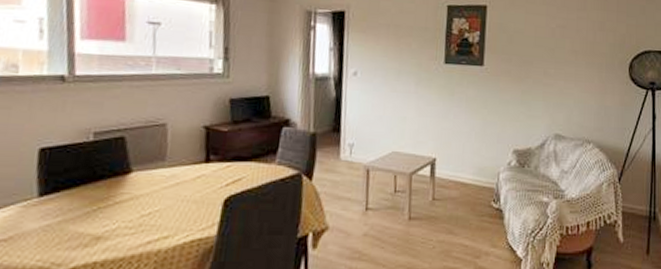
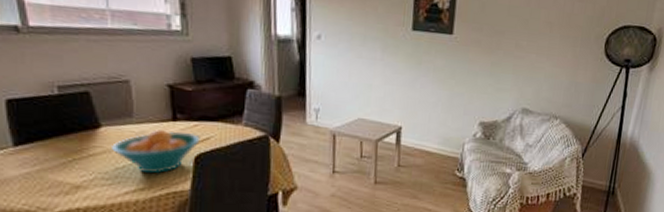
fruit bowl: none [139,172,232,220] -> present [112,129,200,174]

